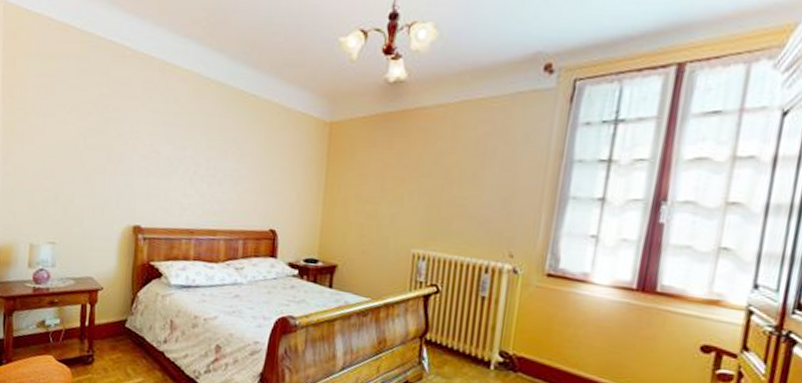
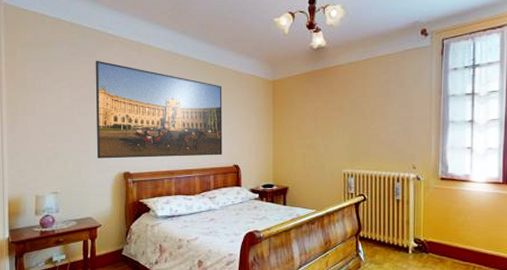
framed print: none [103,80,264,216] -> present [95,60,223,159]

